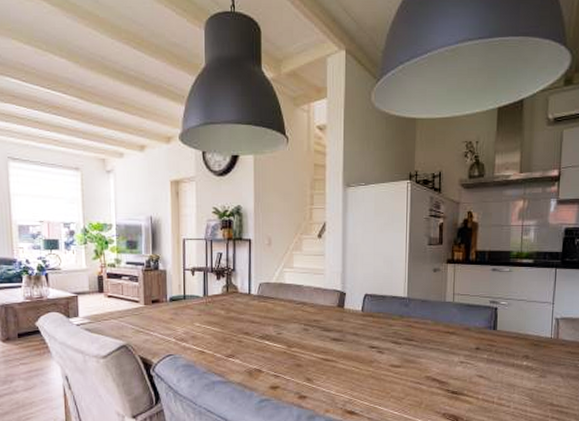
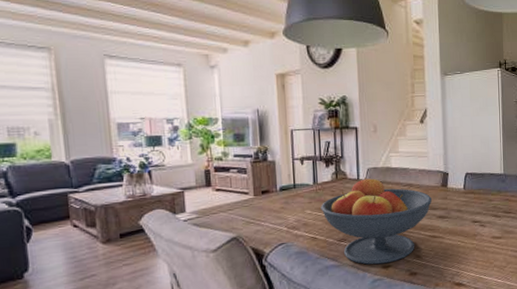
fruit bowl: none [210,293,327,384] -> present [320,177,433,265]

